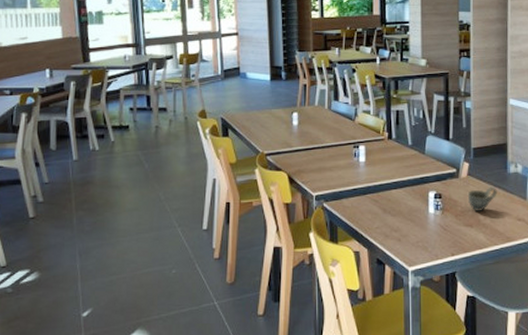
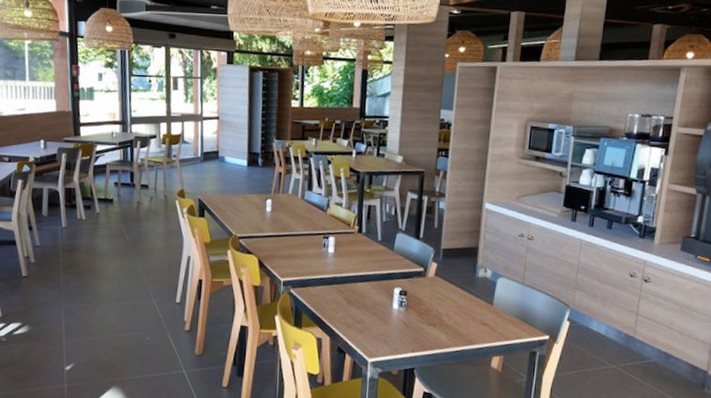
cup: present [467,185,497,213] -> none [433,287,464,313]

